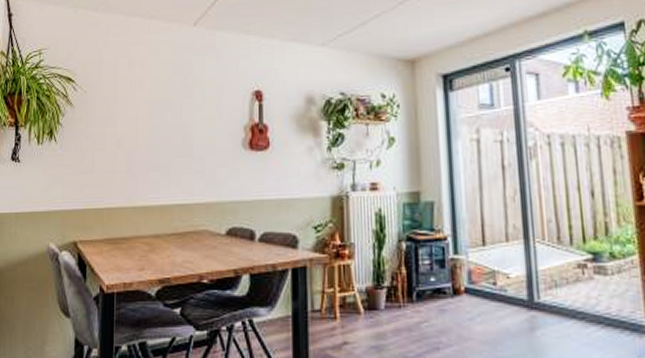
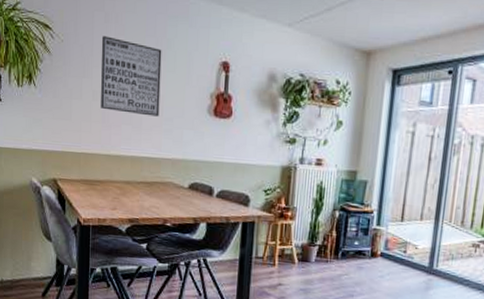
wall art: none [125,81,190,159] -> present [100,36,162,117]

